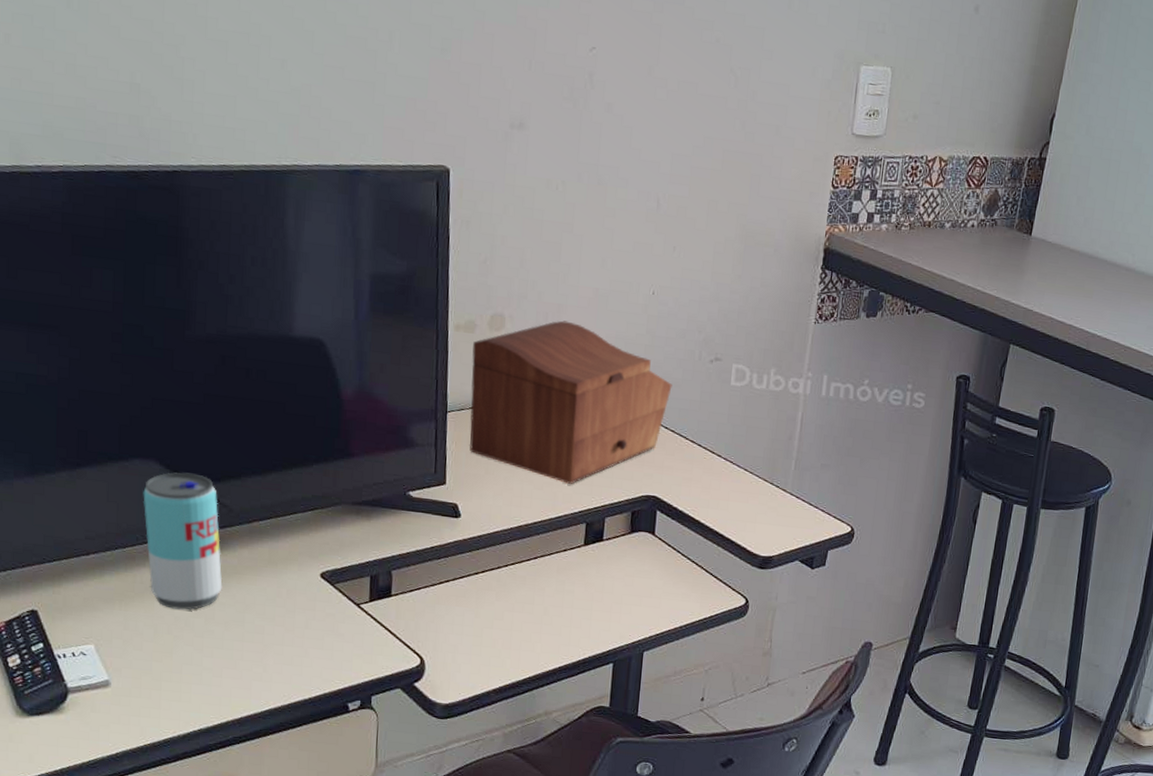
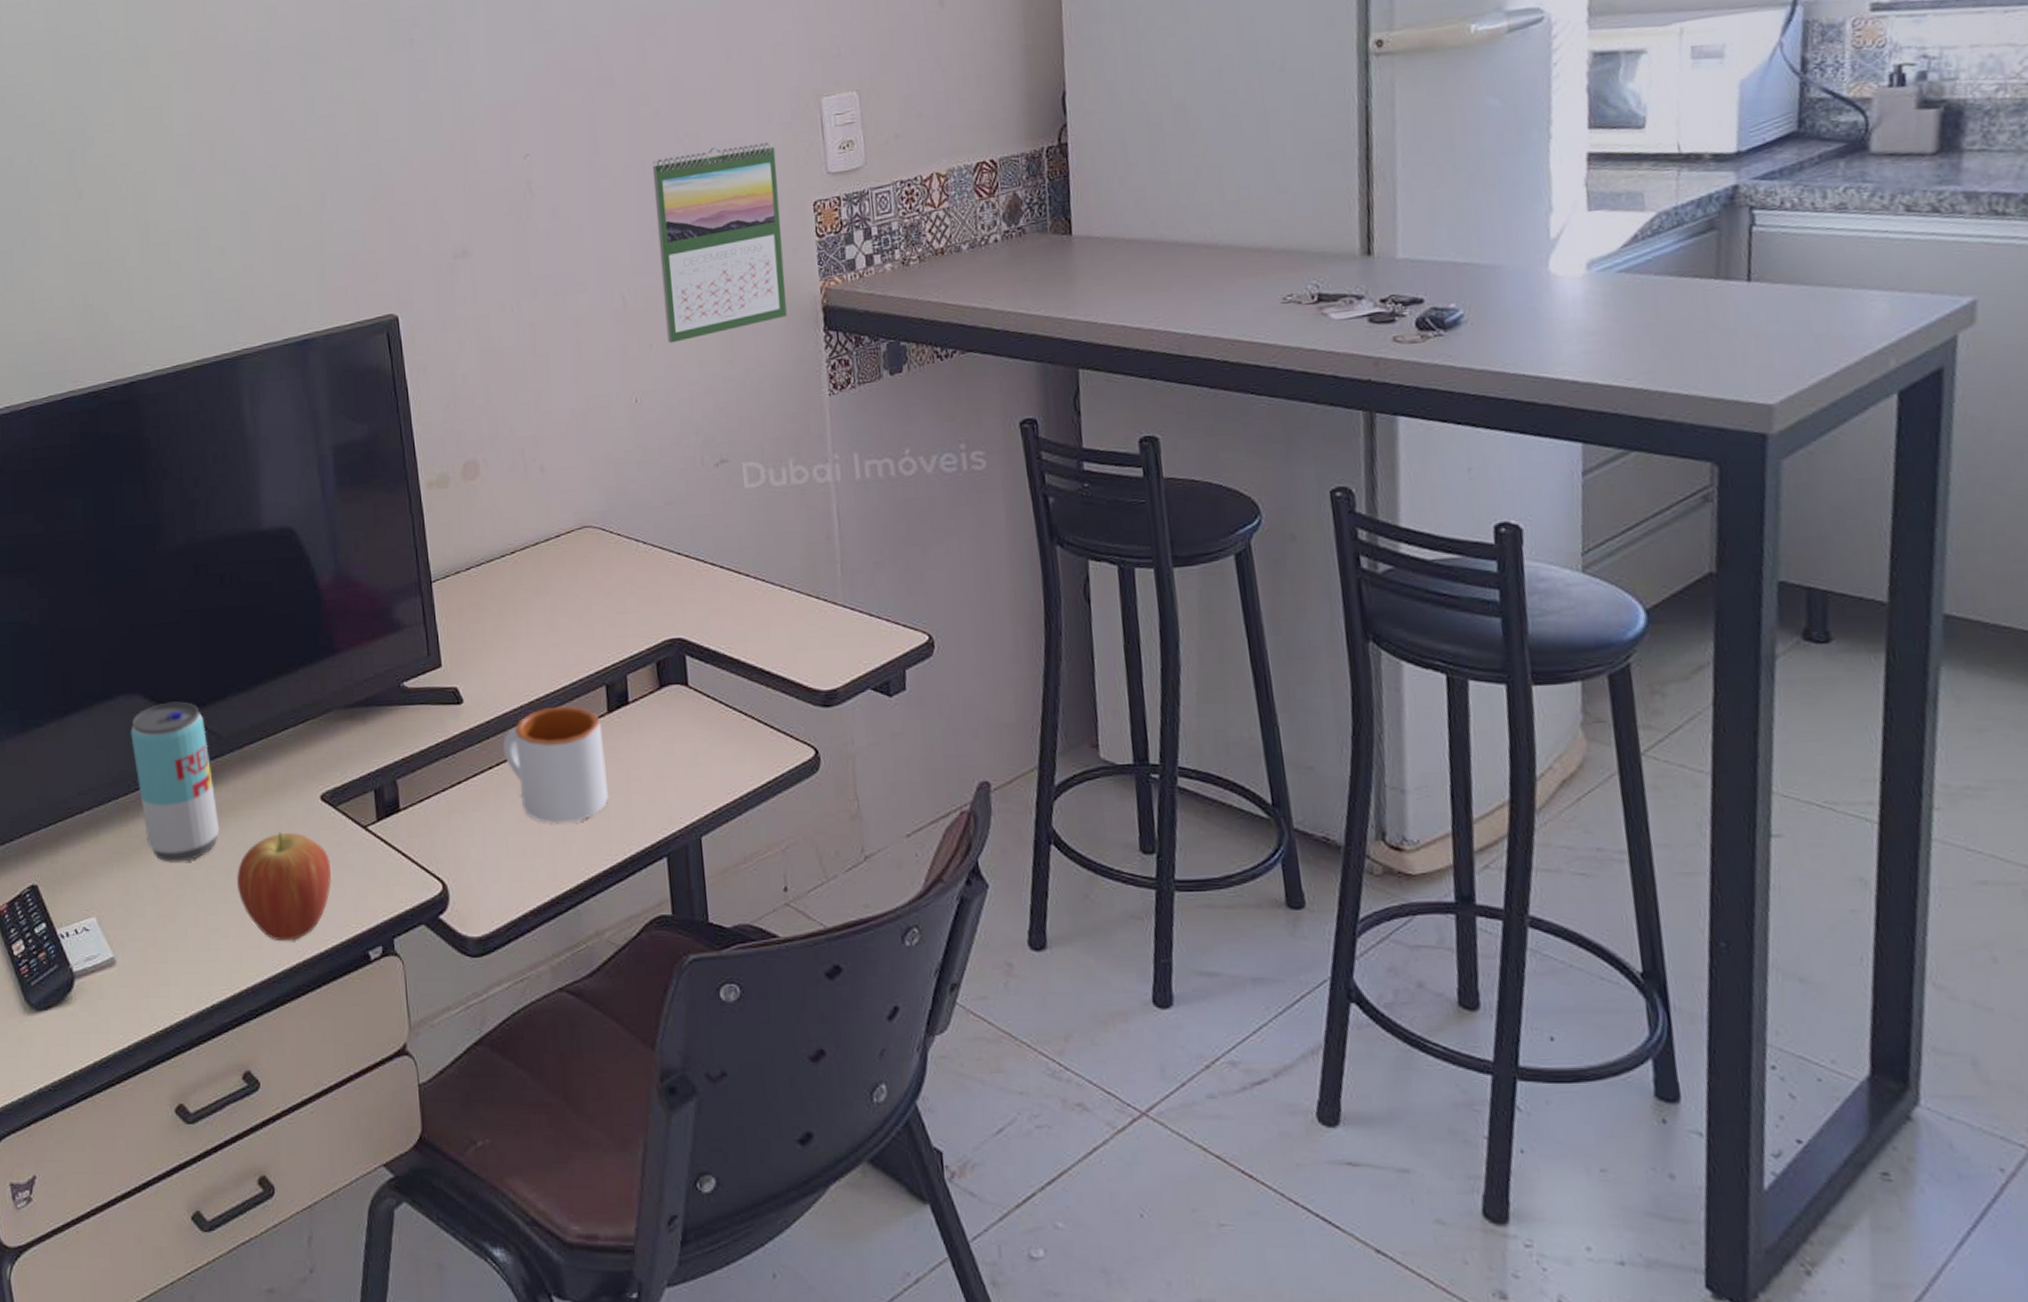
fruit: none [234,598,322,687] -> present [237,832,331,942]
sewing box: present [470,320,673,484] -> none [449,452,677,641]
mug: none [489,533,577,627] -> present [502,705,610,824]
calendar: none [690,83,813,251] -> present [652,142,787,343]

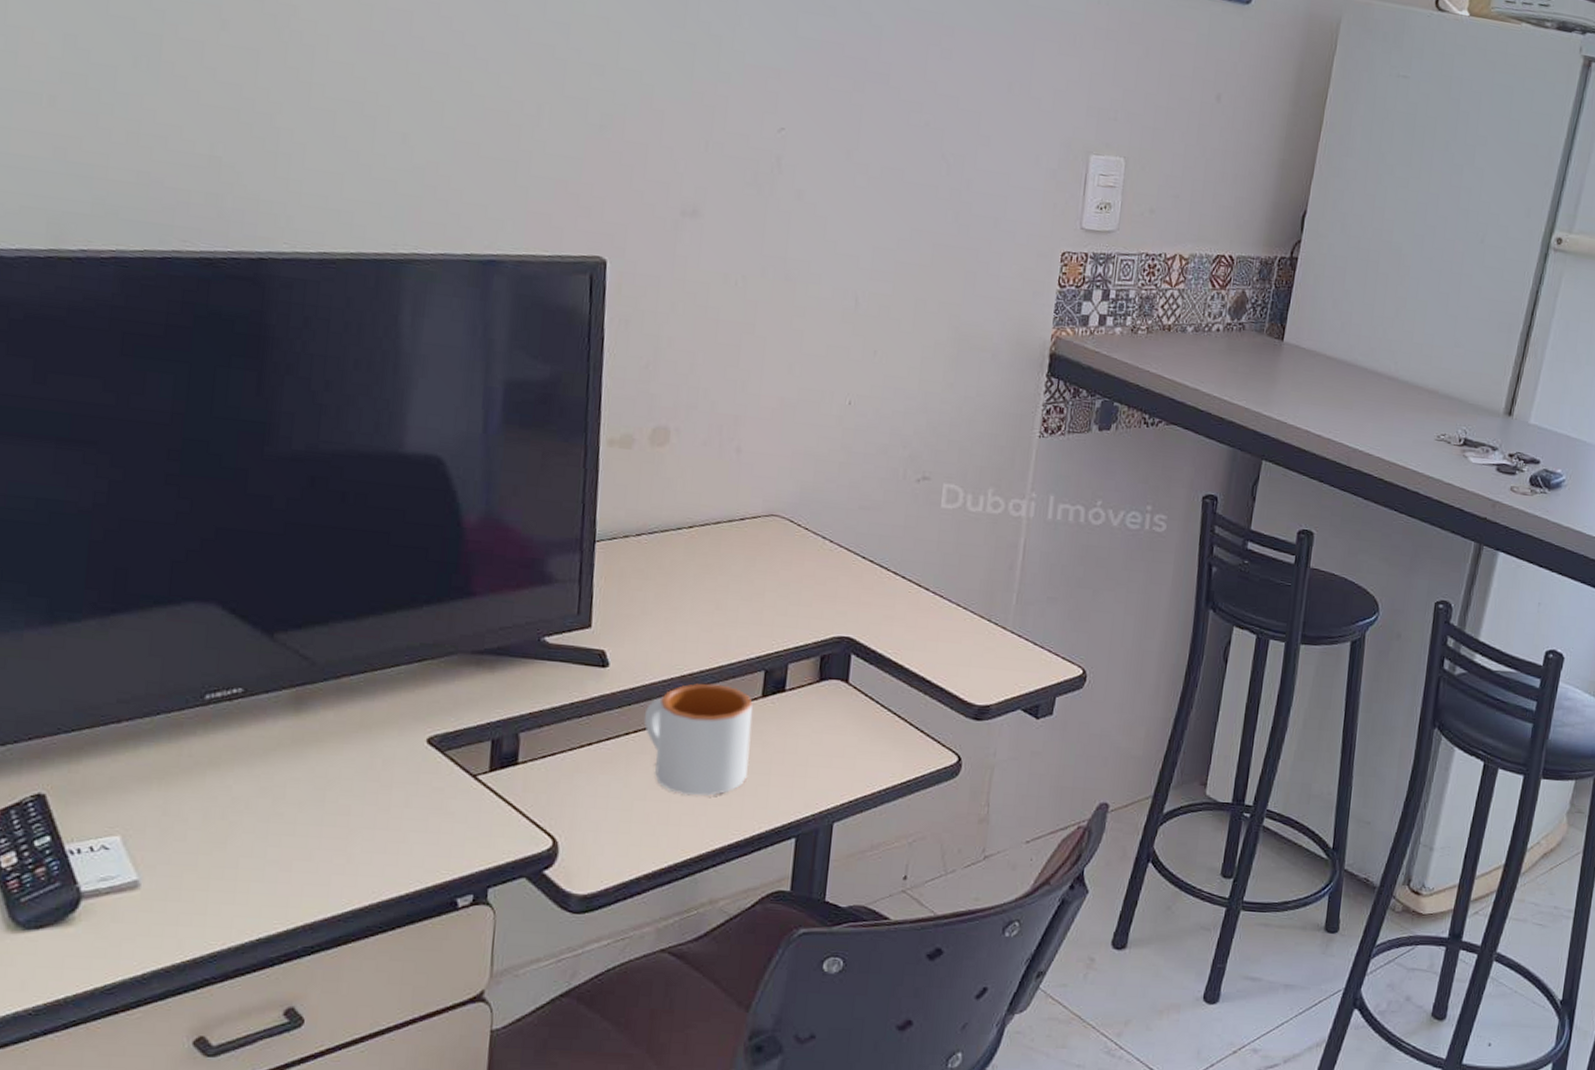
beverage can: present [130,701,220,862] -> none [198,618,298,789]
fruit: present [237,832,331,942] -> none [309,770,427,881]
calendar: present [652,142,787,343] -> none [893,170,1037,356]

